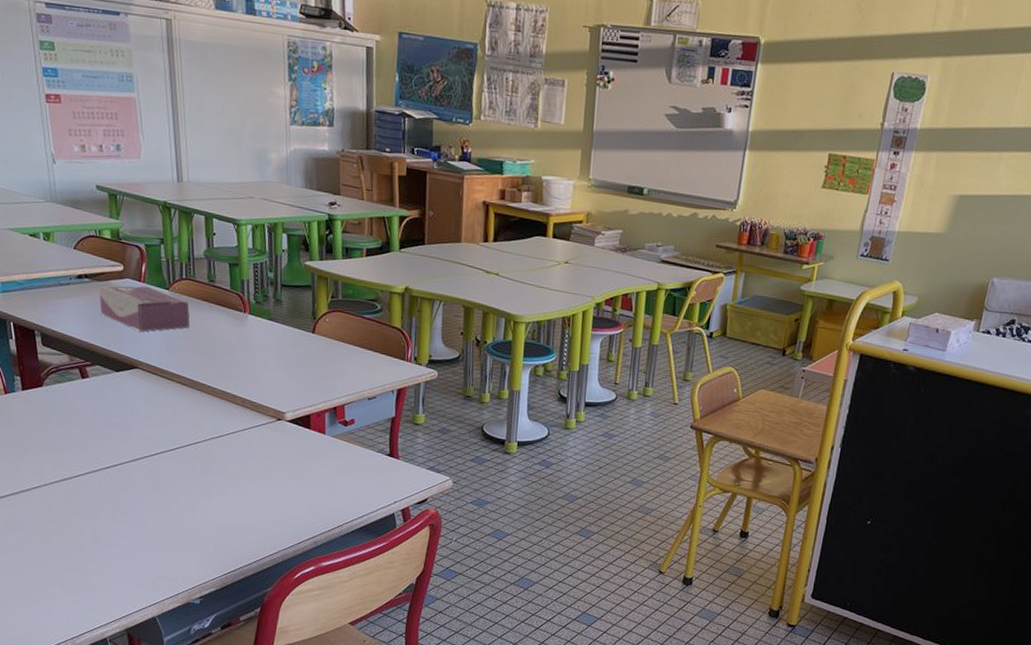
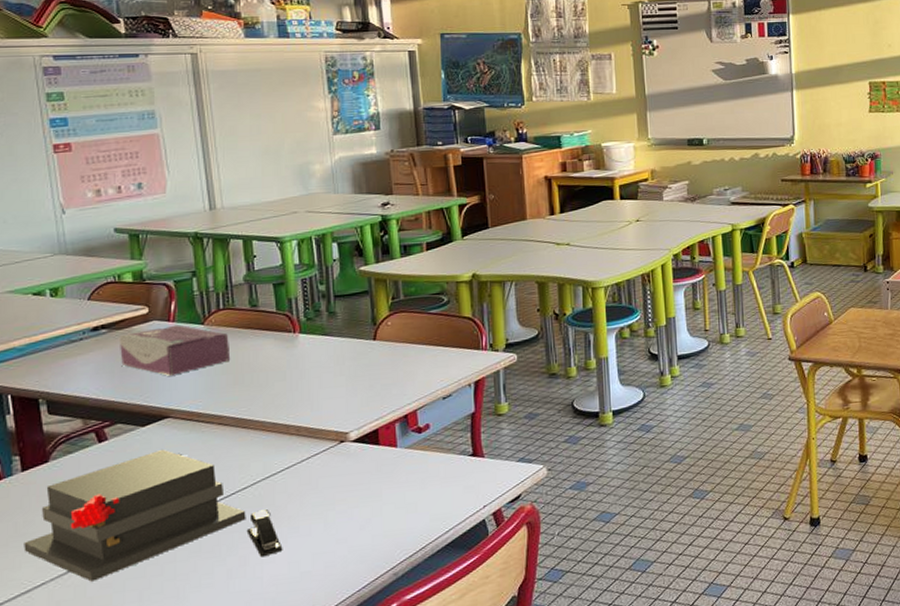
book: none [24,394,197,494] -> present [24,449,246,582]
stapler: none [197,464,226,504] -> present [246,509,283,558]

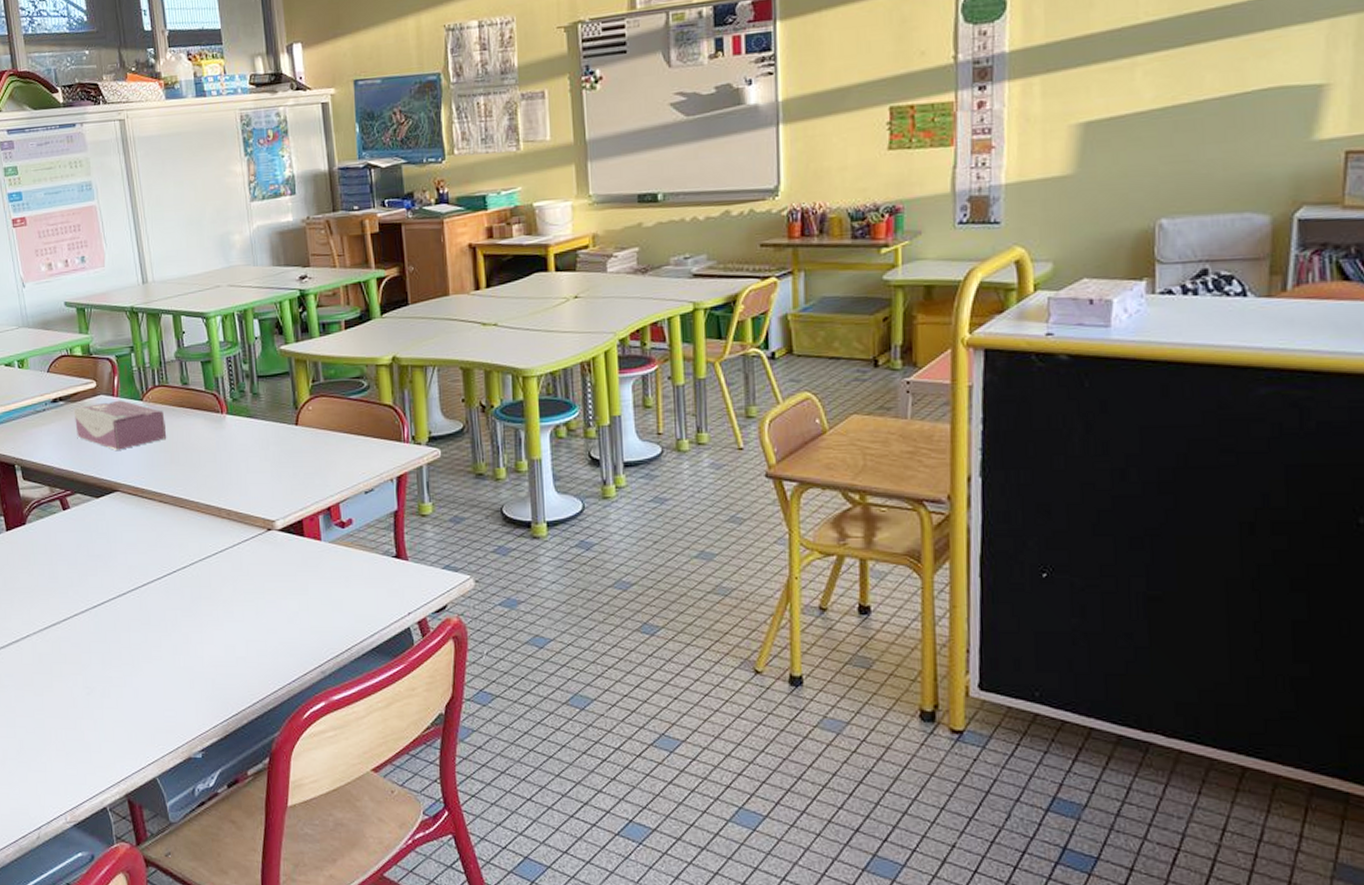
book: present [24,449,246,582] -> none [12,521,187,640]
stapler: present [246,509,283,558] -> none [187,591,220,638]

